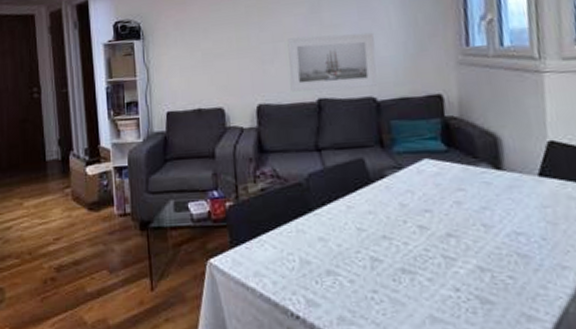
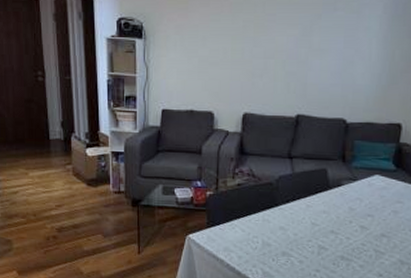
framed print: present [287,32,377,92] -> none [274,57,354,109]

